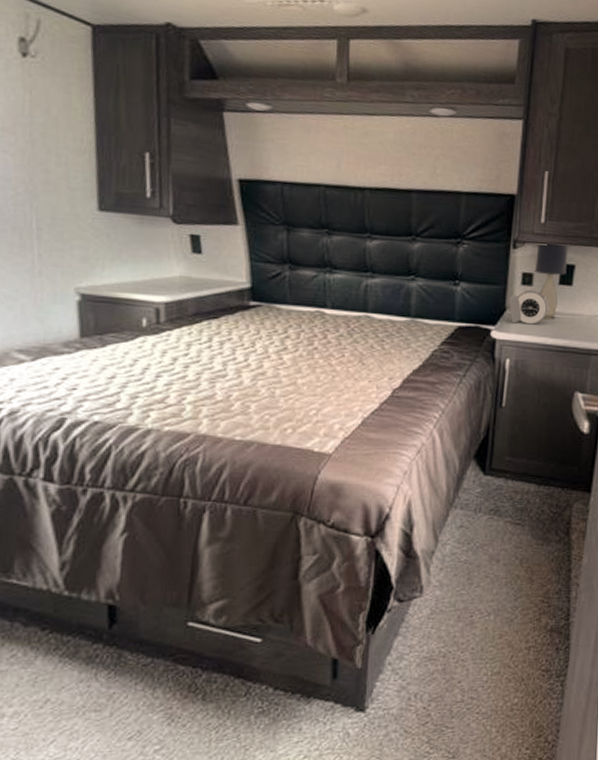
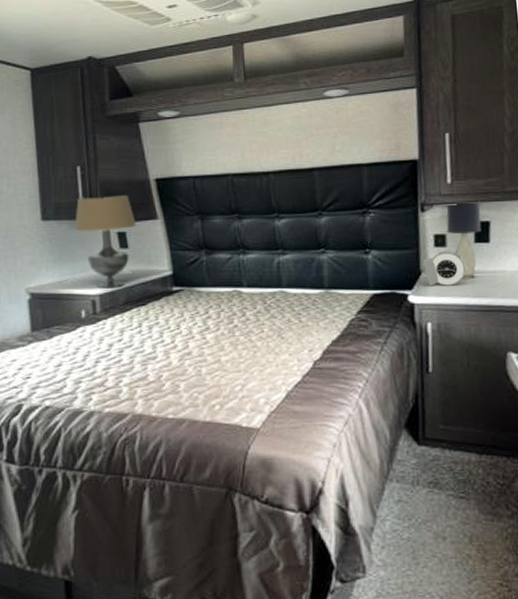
table lamp: none [139,190,214,298] -> present [75,194,137,290]

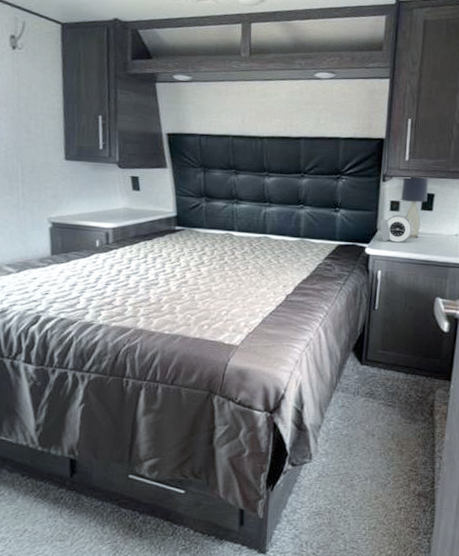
table lamp: present [75,194,137,290] -> none [94,143,149,225]

